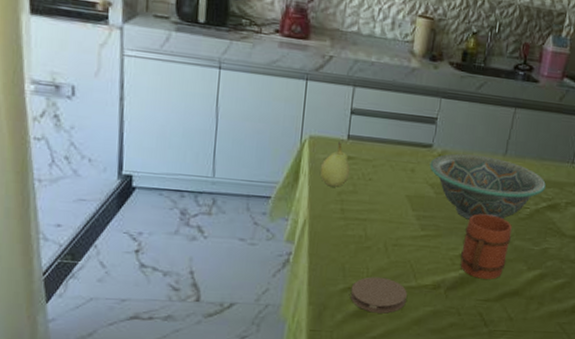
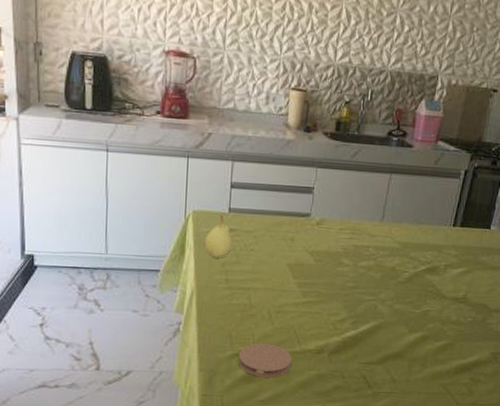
decorative bowl: present [429,153,546,220] -> none [308,221,424,285]
mug: present [460,214,512,280] -> none [342,279,392,343]

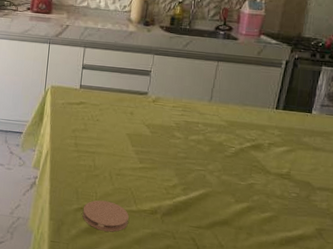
fruit: present [204,215,233,259] -> none [59,90,82,126]

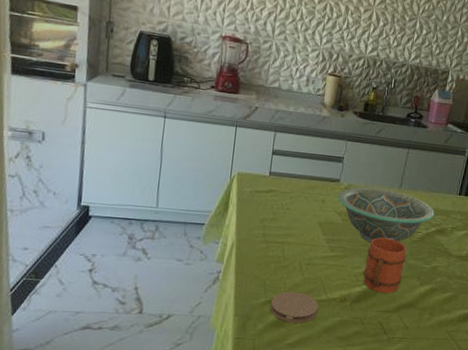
decorative bowl: none [145,99,249,157] -> present [337,186,435,242]
mug: none [174,151,219,209] -> present [363,237,407,294]

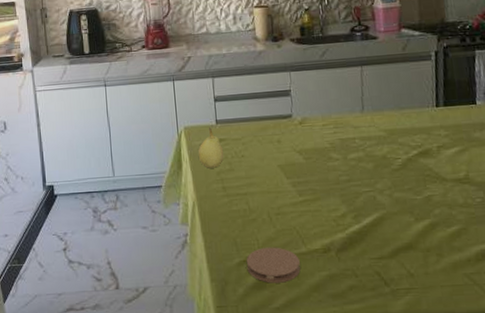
fruit: none [246,177,271,215] -> present [198,128,224,168]
decorative bowl: present [337,186,435,242] -> none [293,115,412,179]
mug: present [363,237,407,294] -> none [341,171,391,237]

